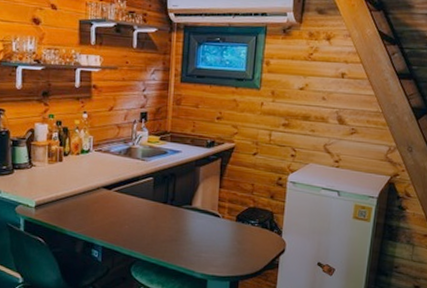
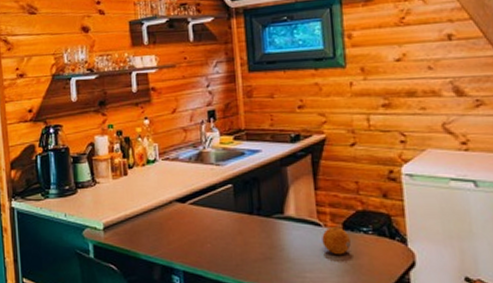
fruit: none [218,218,240,241] -> present [322,227,351,255]

